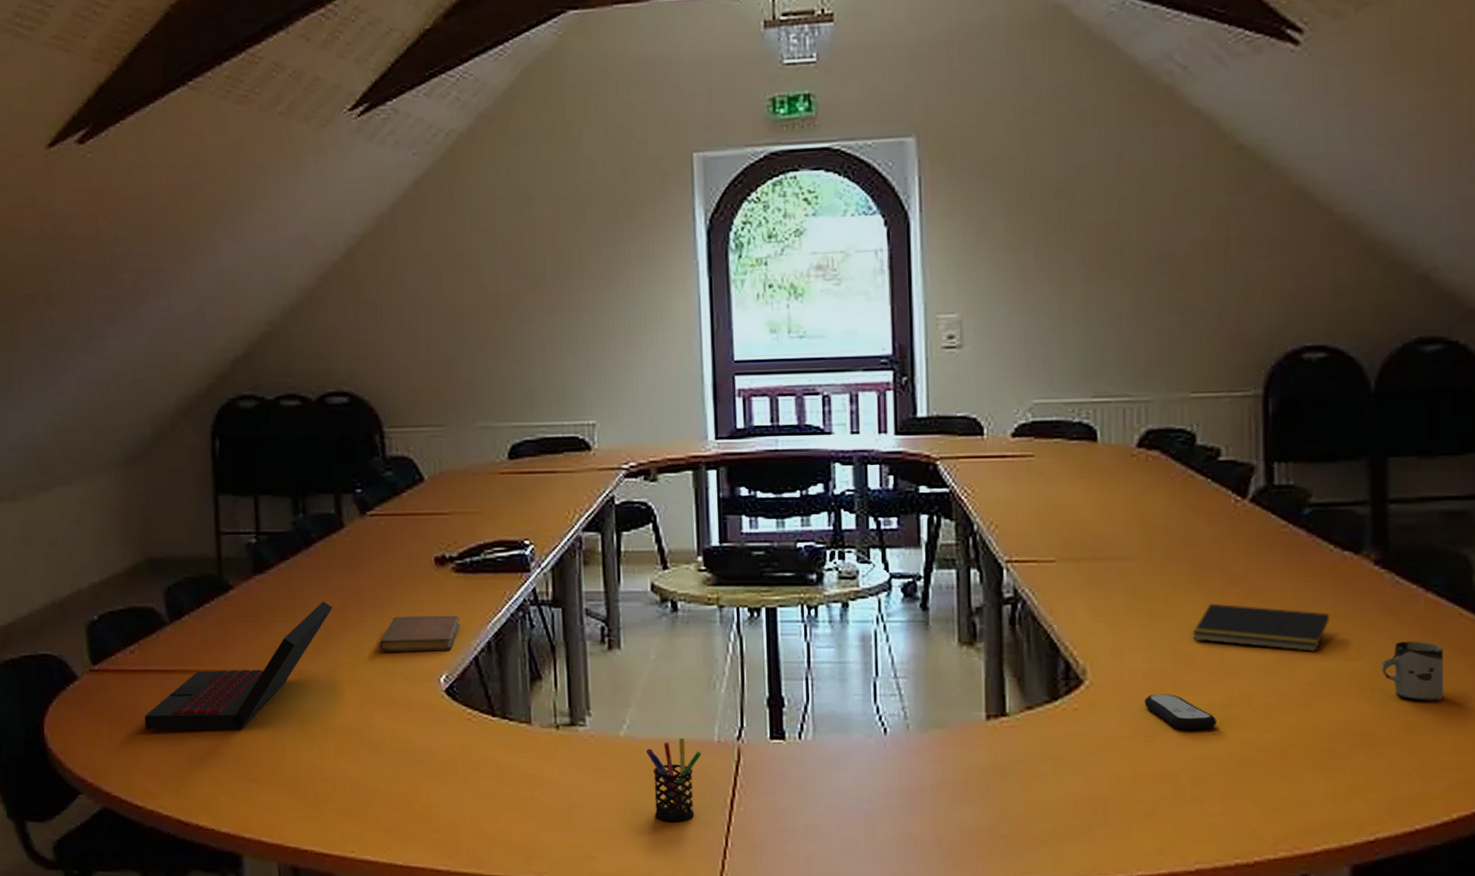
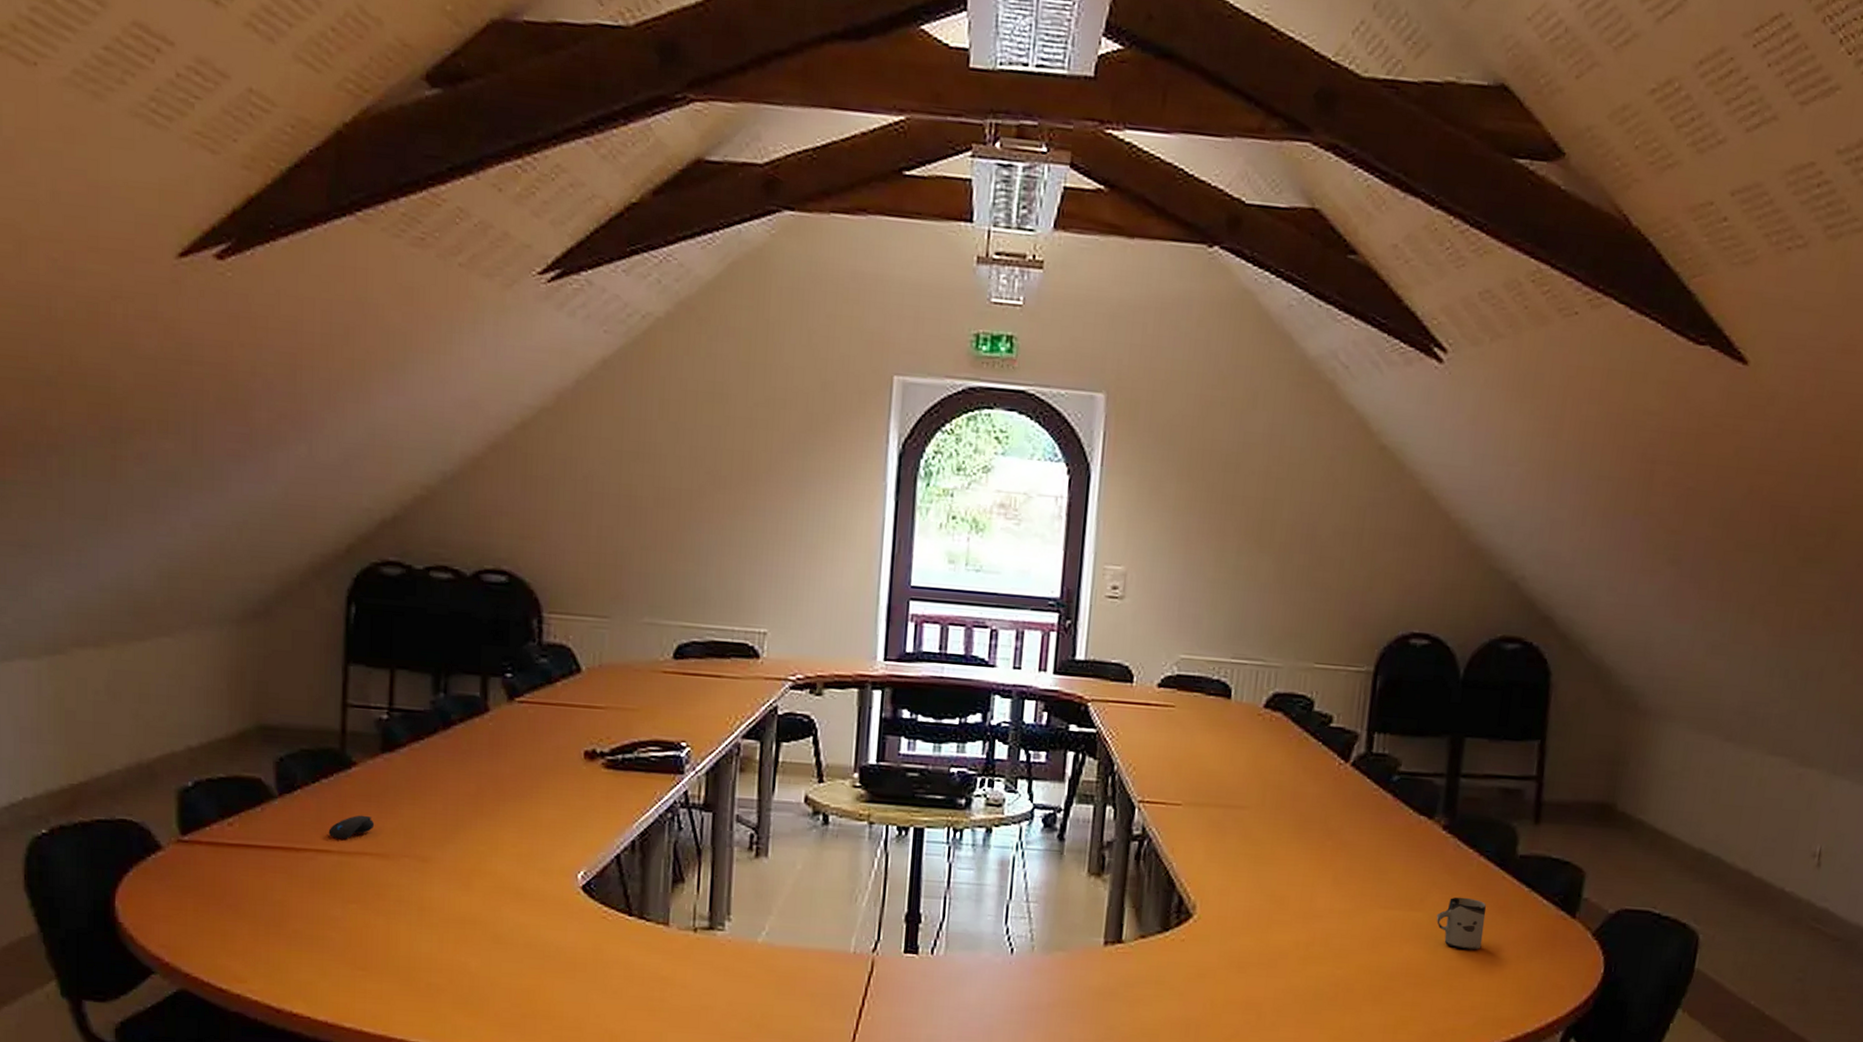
laptop: present [144,601,333,730] -> none [239,786,468,914]
computer mouse: none [214,635,254,659] -> present [328,815,375,840]
notebook: present [379,615,460,651] -> none [515,808,605,847]
pen holder: present [646,739,702,823] -> none [782,948,837,1029]
remote control: present [1144,694,1217,730] -> none [1241,930,1300,965]
notepad: present [1193,603,1330,652] -> none [1289,853,1402,902]

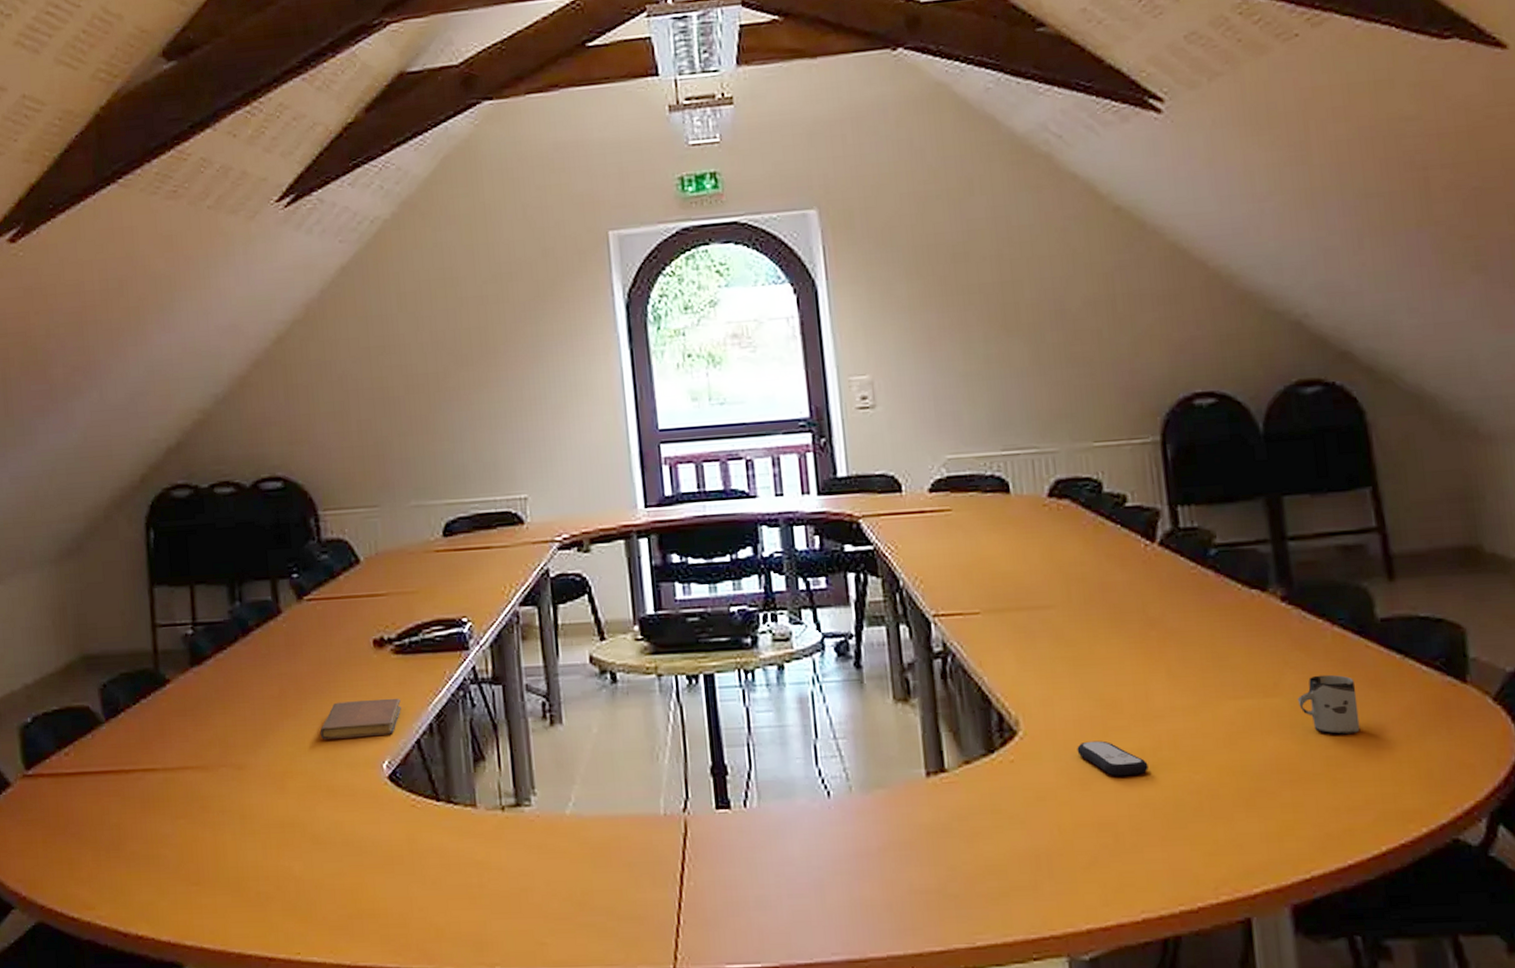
computer mouse: present [328,815,375,840] -> none [152,730,192,757]
notebook: none [515,808,605,847] -> present [320,698,401,739]
remote control: none [1241,930,1300,965] -> present [1077,740,1148,776]

